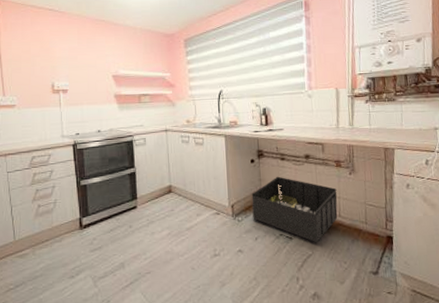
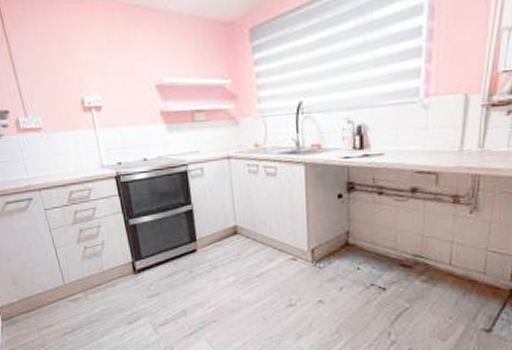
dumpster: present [251,176,338,243] -> none [337,215,450,295]

